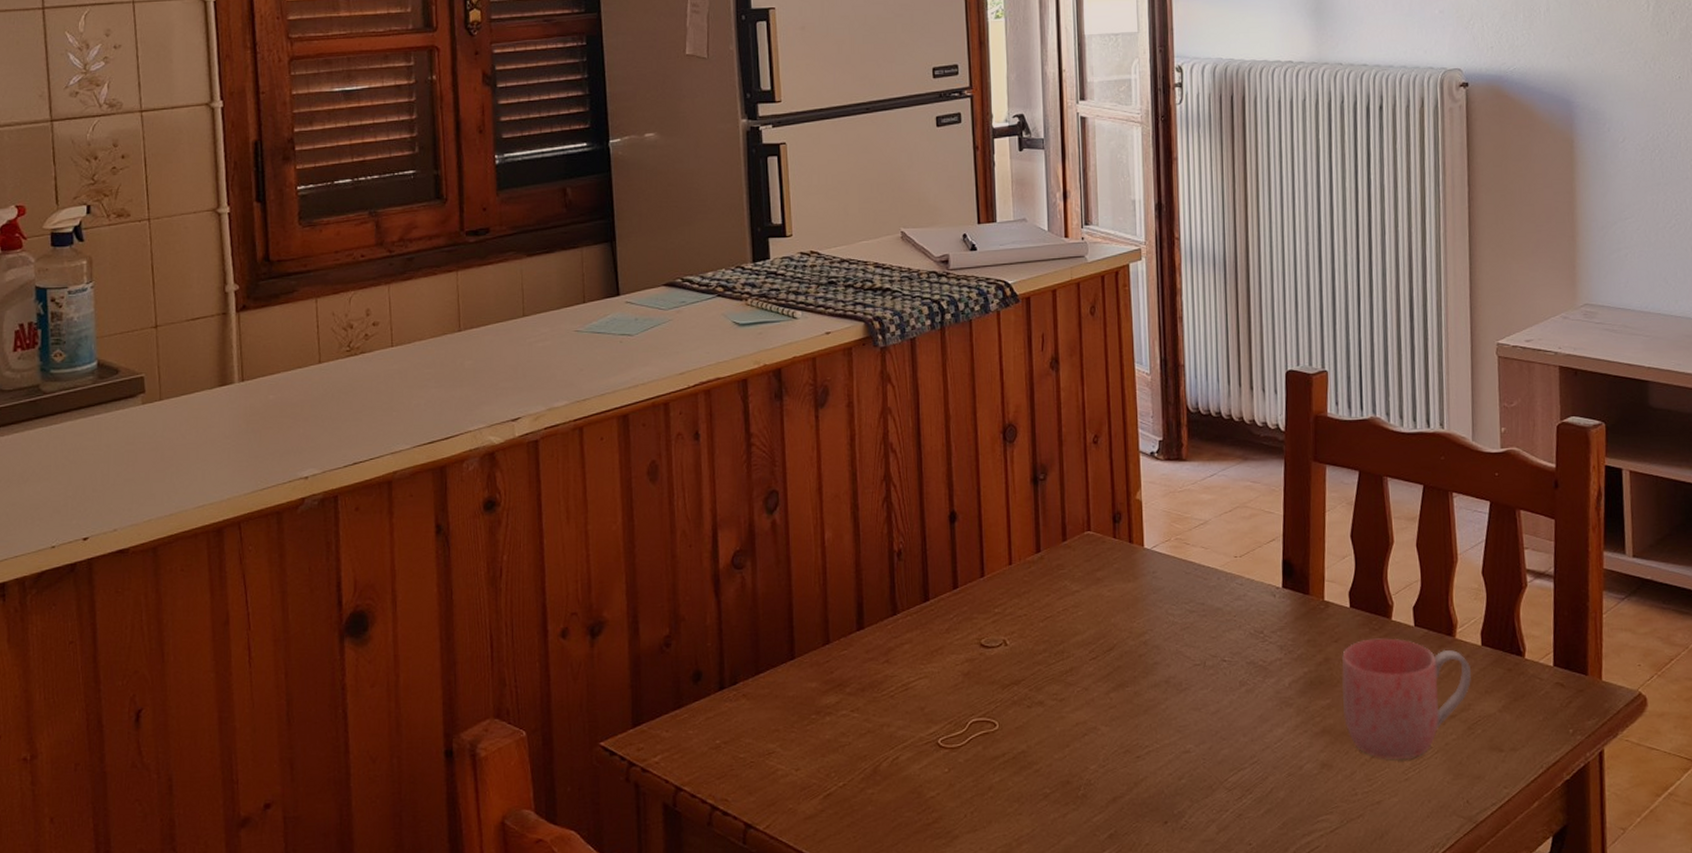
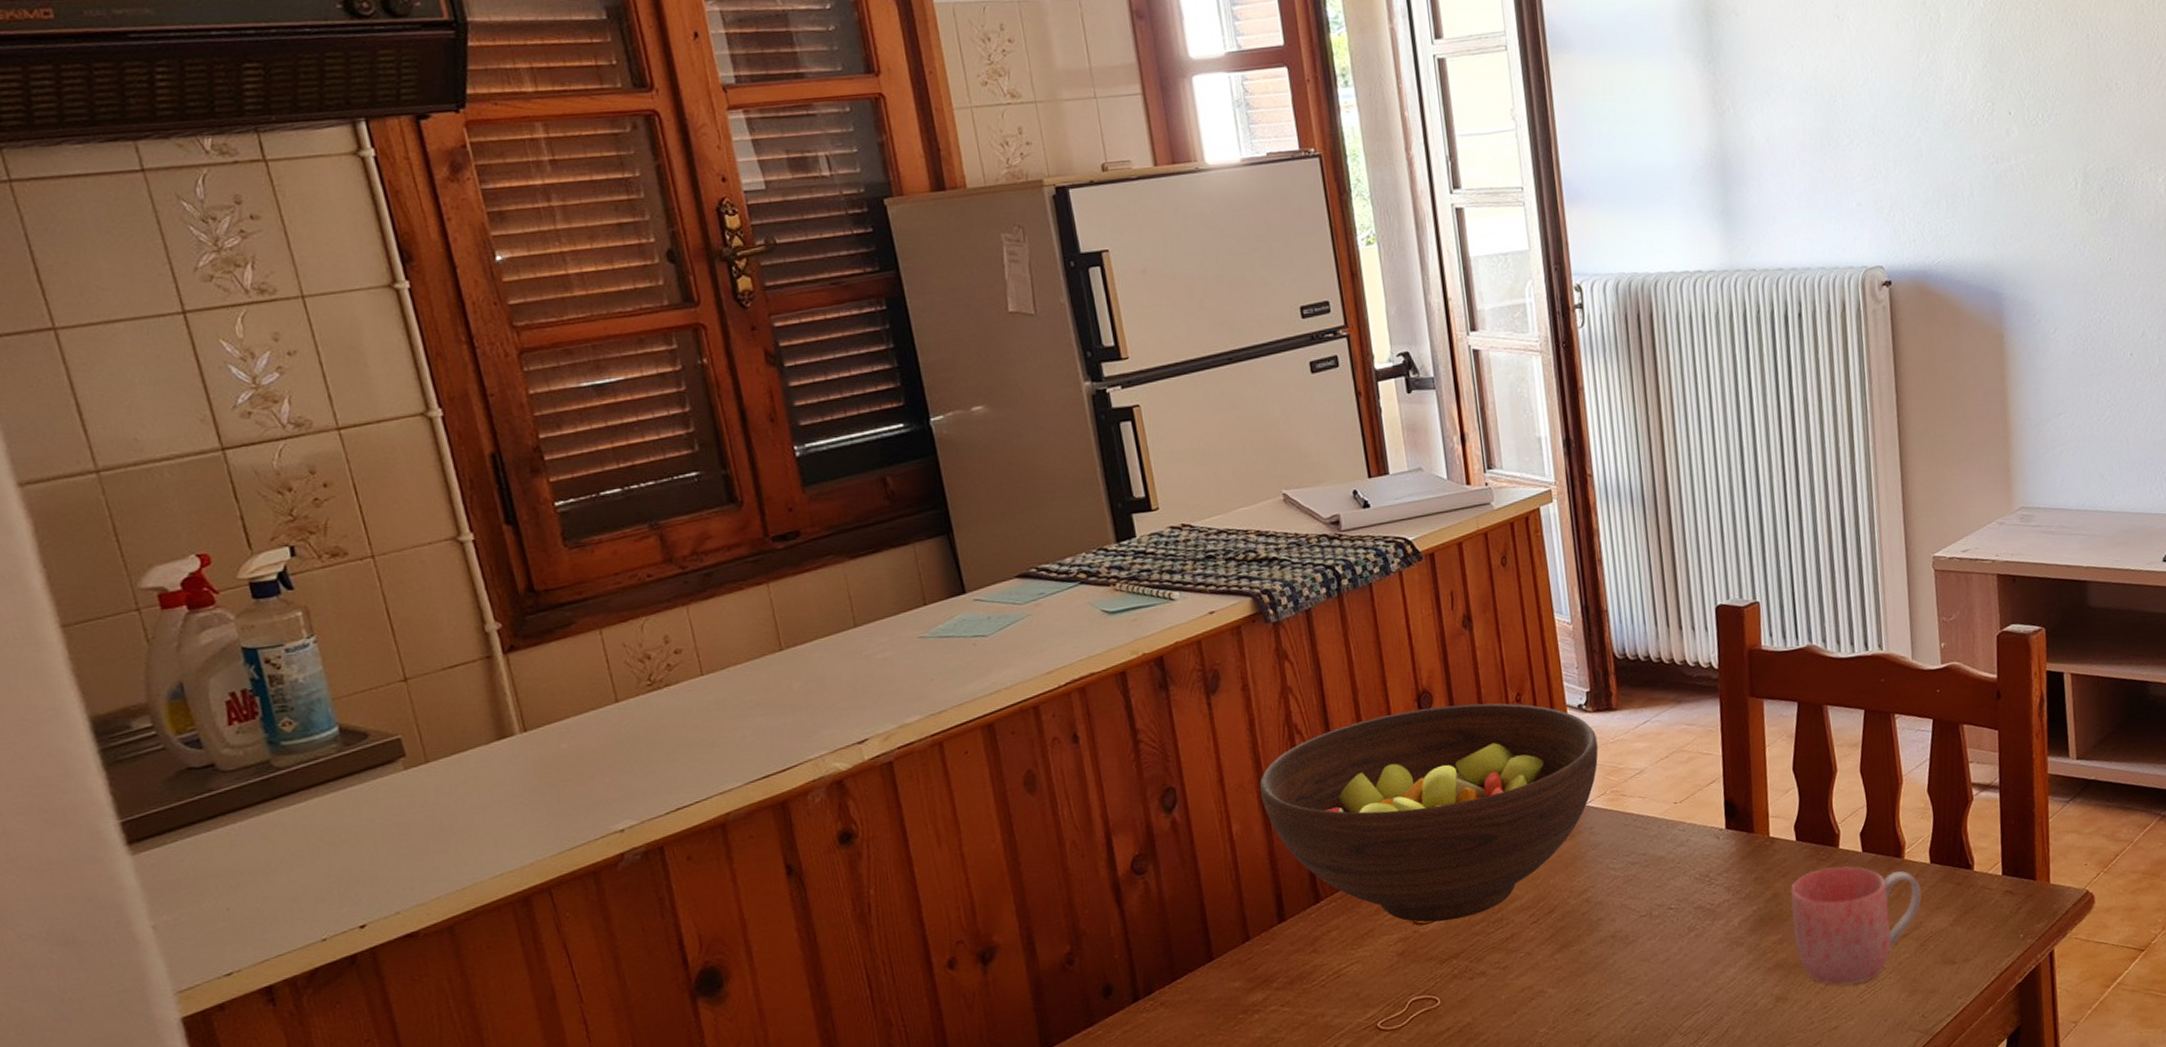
fruit bowl: none [853,440,1166,647] -> present [1259,703,1599,923]

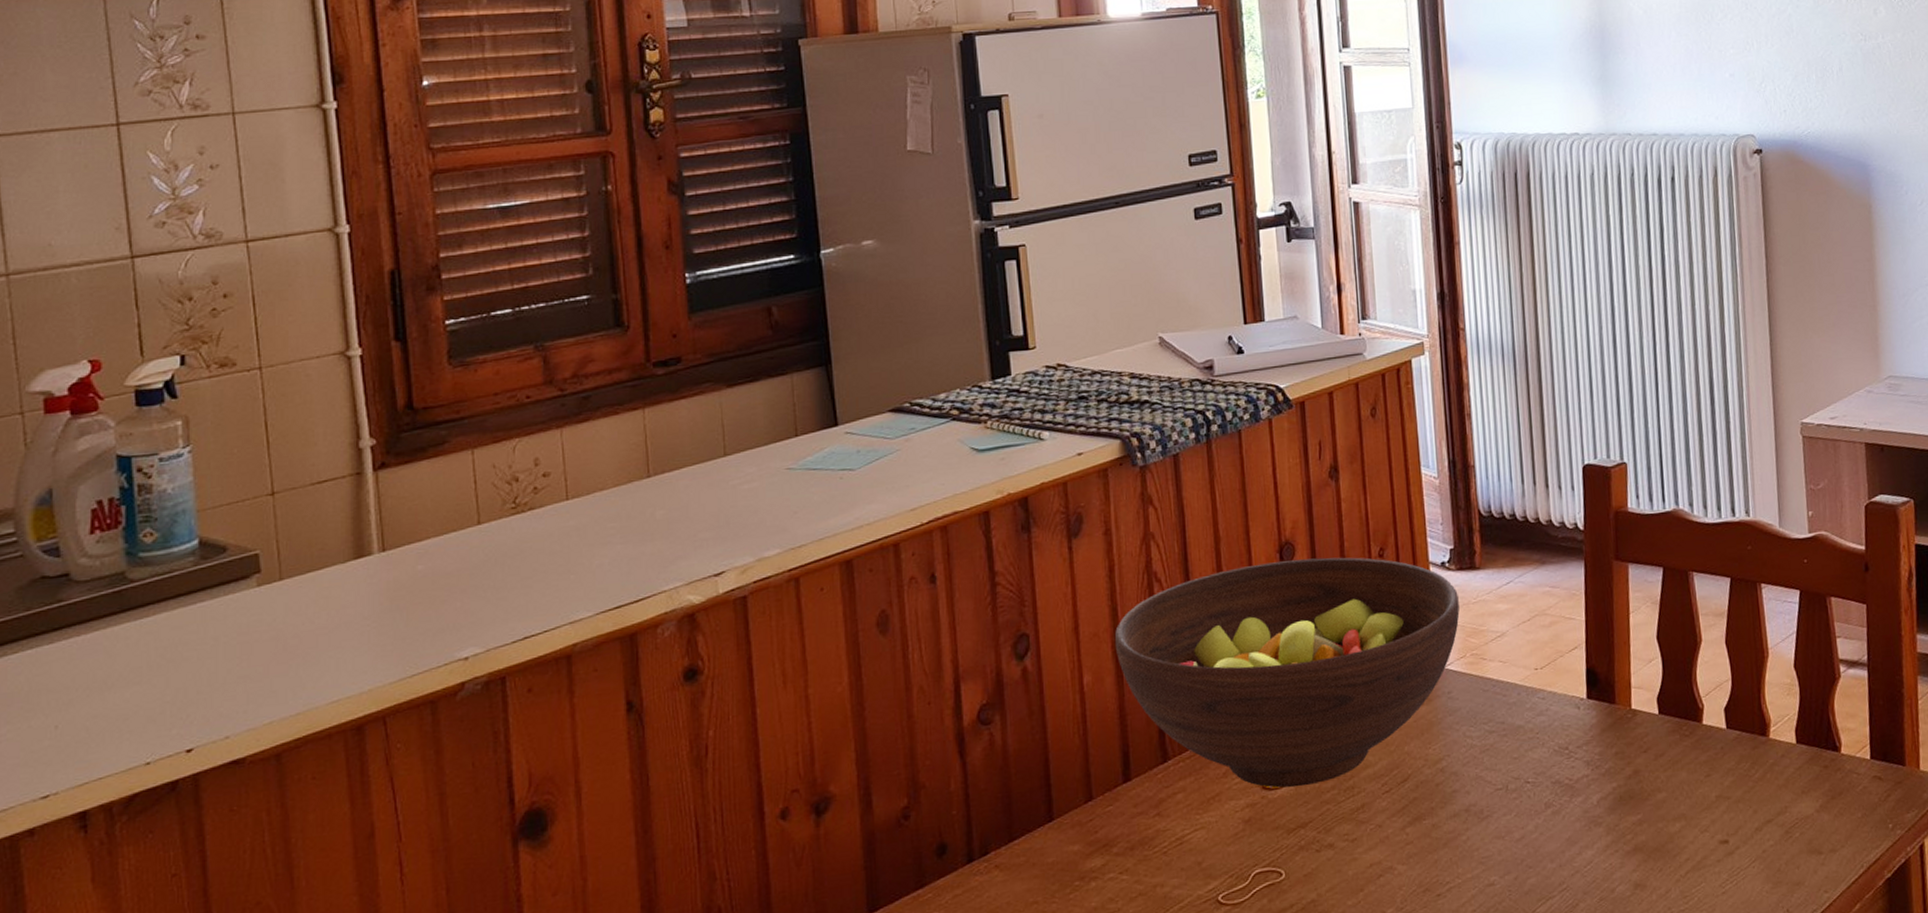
mug: present [1791,865,1922,985] -> none [1652,742,1787,873]

